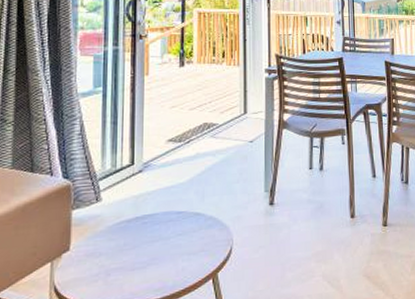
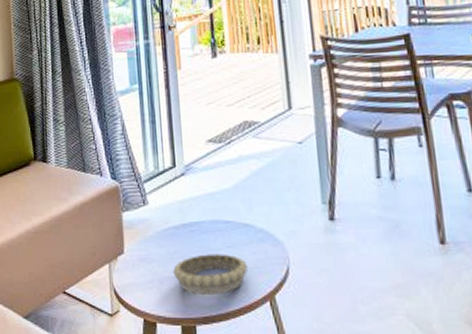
decorative bowl: none [121,241,196,282] -> present [173,254,248,296]

